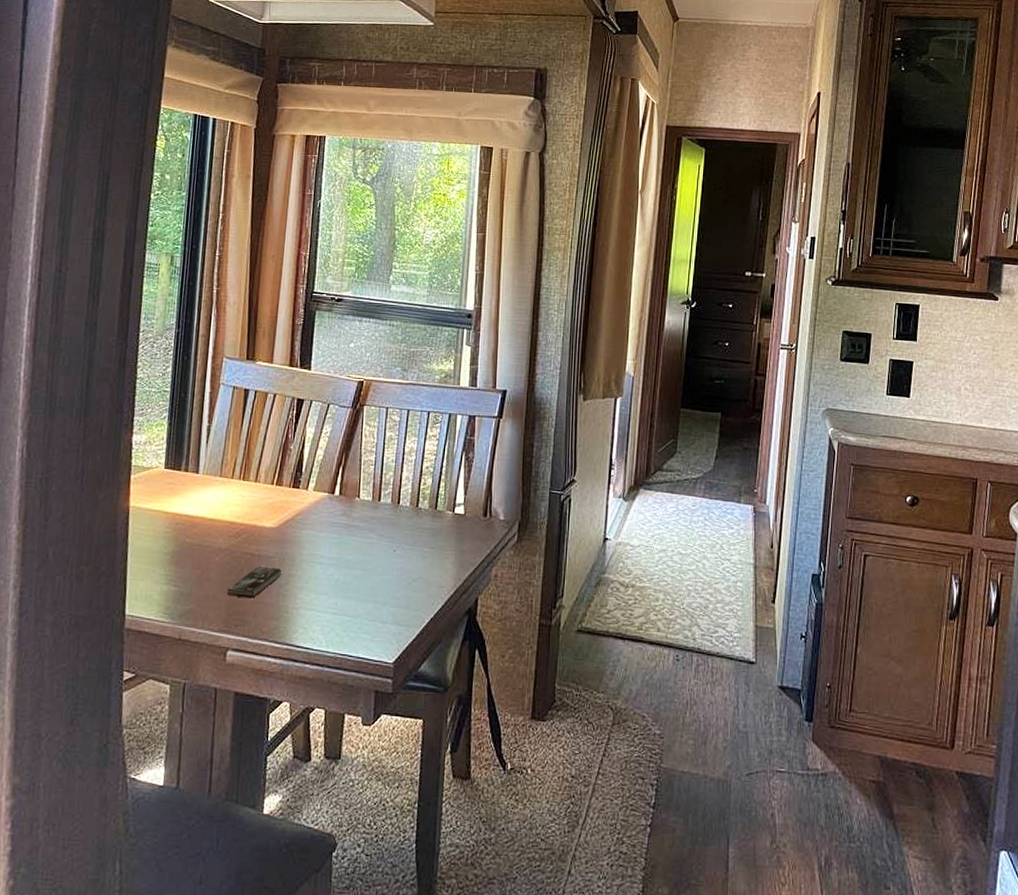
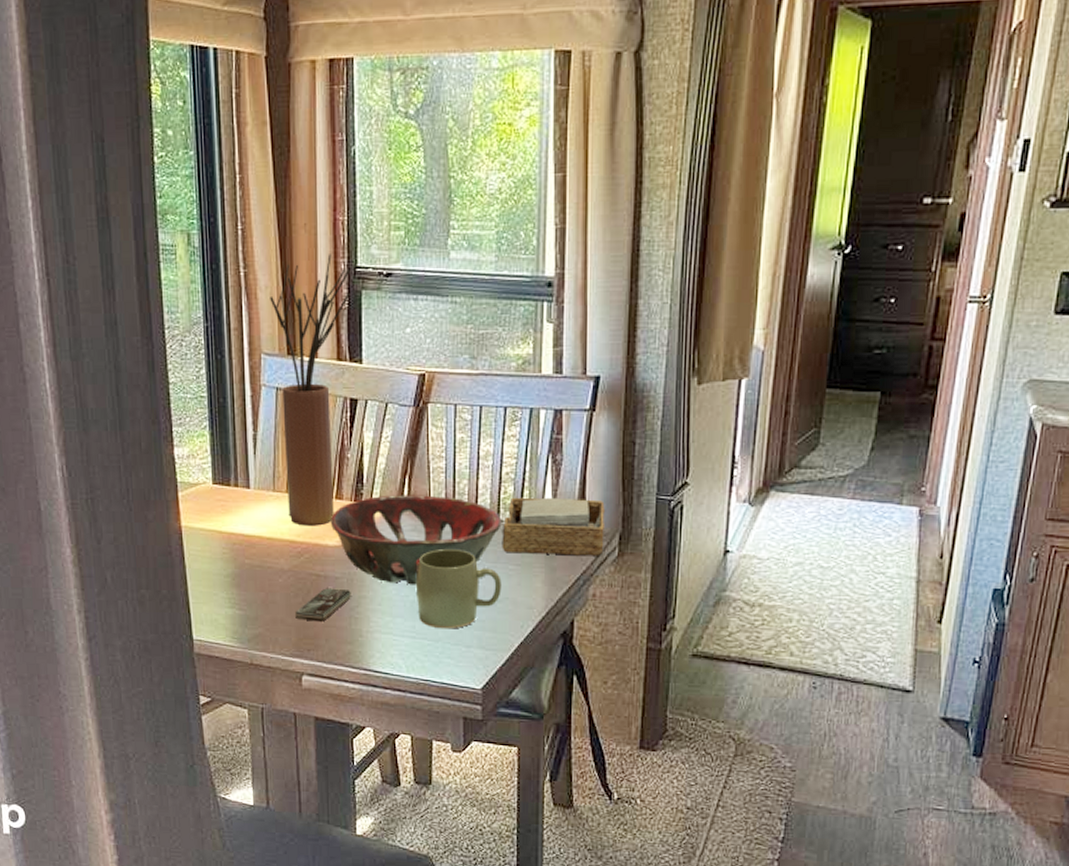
vase: none [231,280,307,509] -> present [270,254,350,526]
decorative bowl: none [268,483,420,565] -> present [330,495,502,585]
mug: none [340,532,417,606] -> present [415,548,502,629]
napkin holder: none [419,488,508,541] -> present [502,497,606,556]

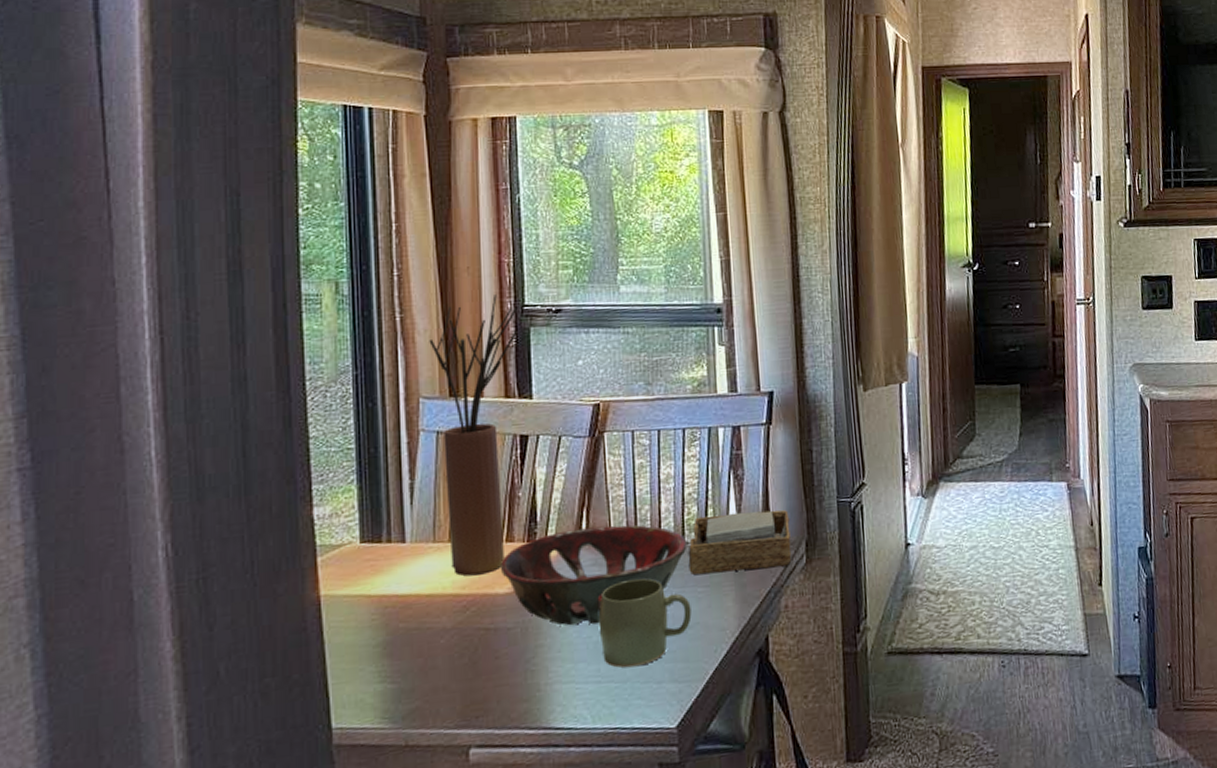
mobile phone: present [295,588,351,622] -> none [460,640,526,684]

